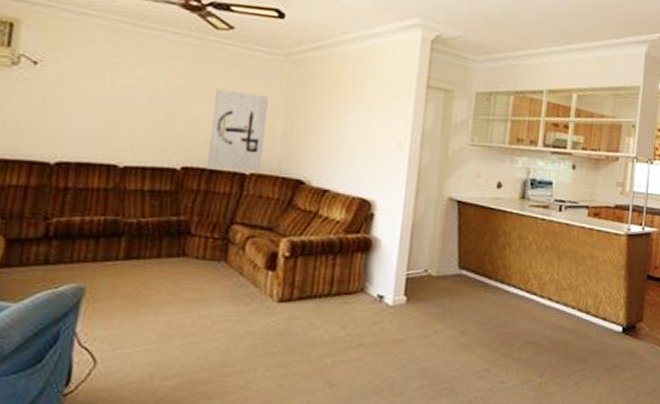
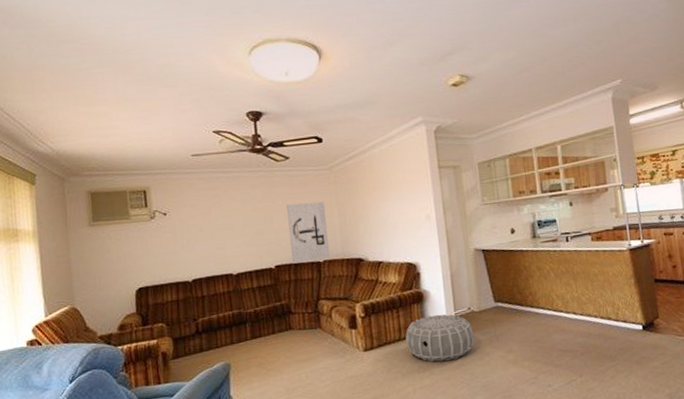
air purifier: none [336,270,425,331] -> present [405,314,475,362]

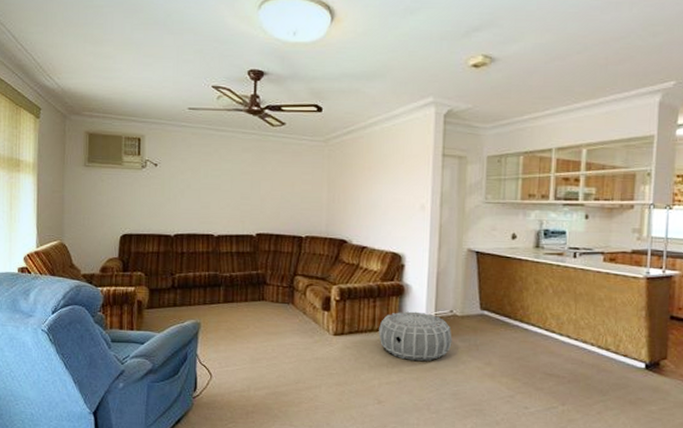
wall art: present [287,202,330,264] -> none [273,172,315,235]

